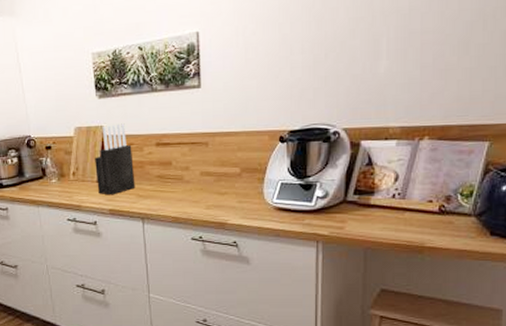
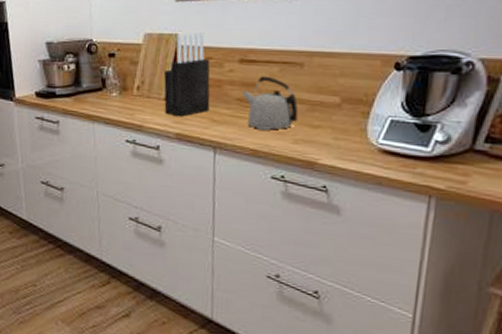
kettle: none [161,155,208,201] -> present [242,76,299,131]

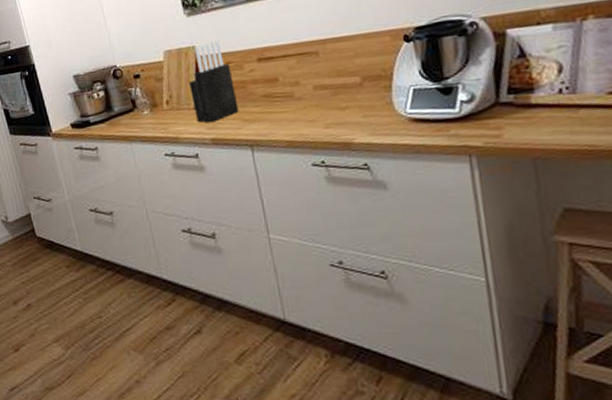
kettle: present [242,76,299,131] -> none [267,69,325,122]

